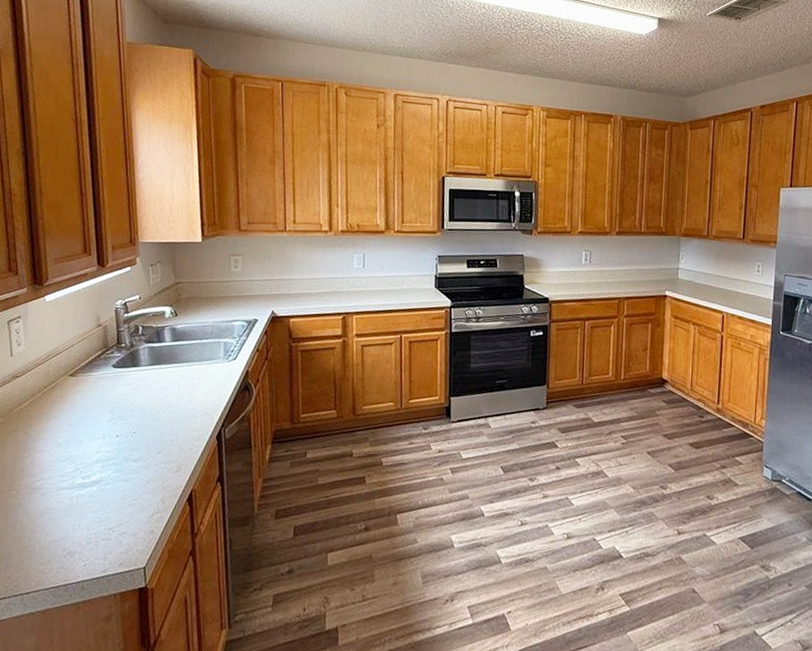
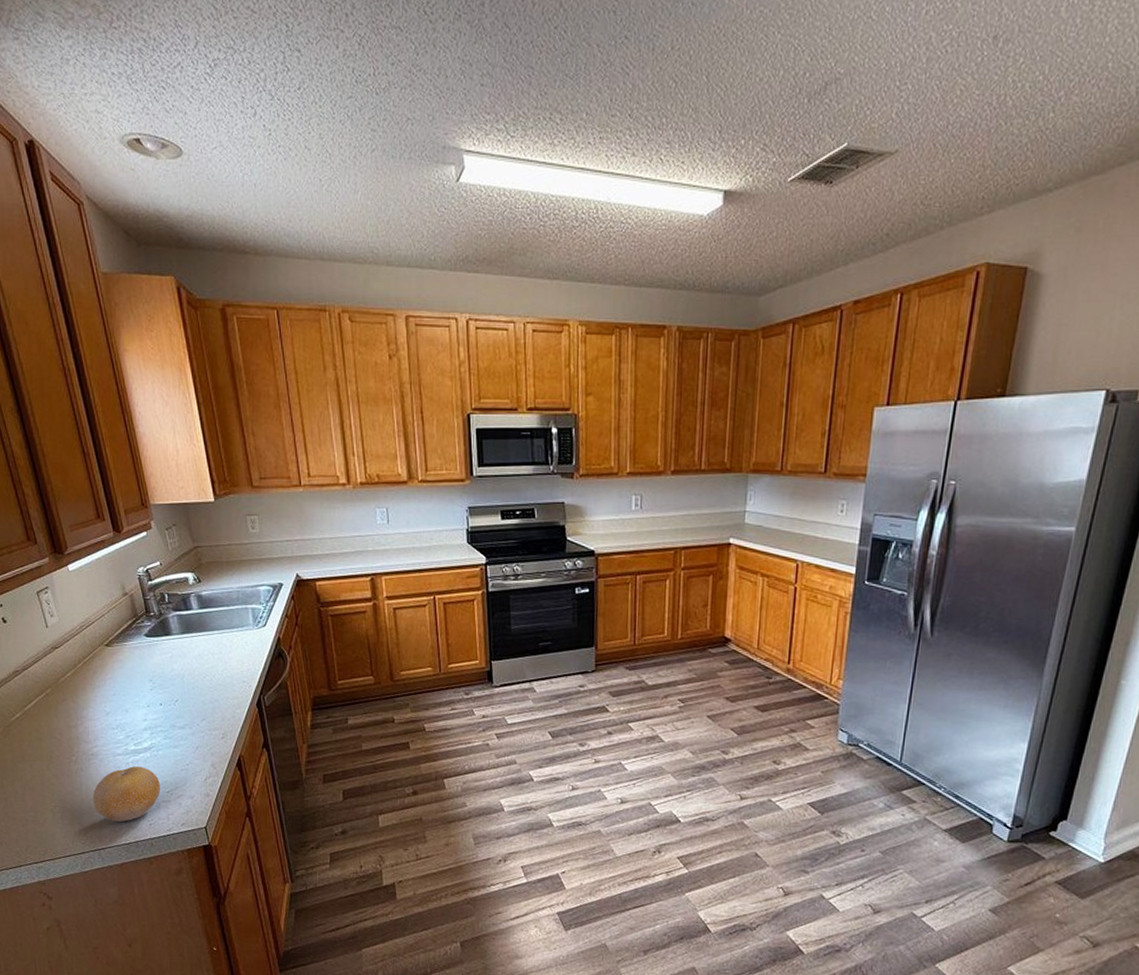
fruit: none [25,501,103,563] -> present [92,766,160,823]

